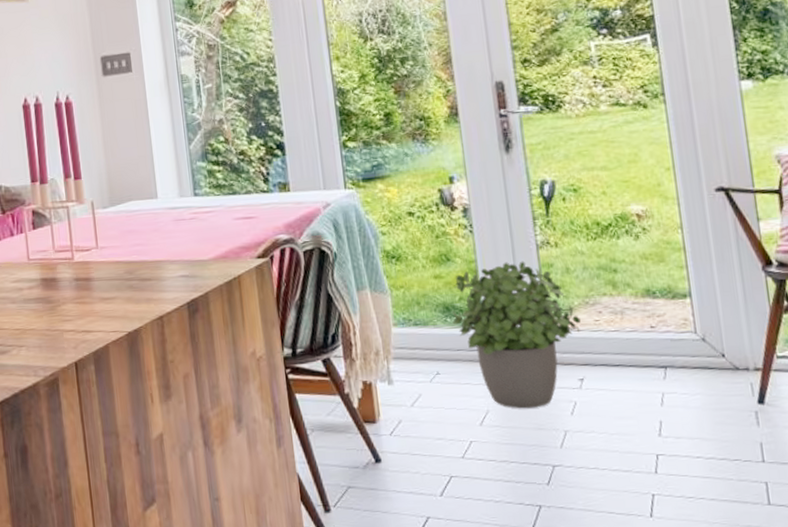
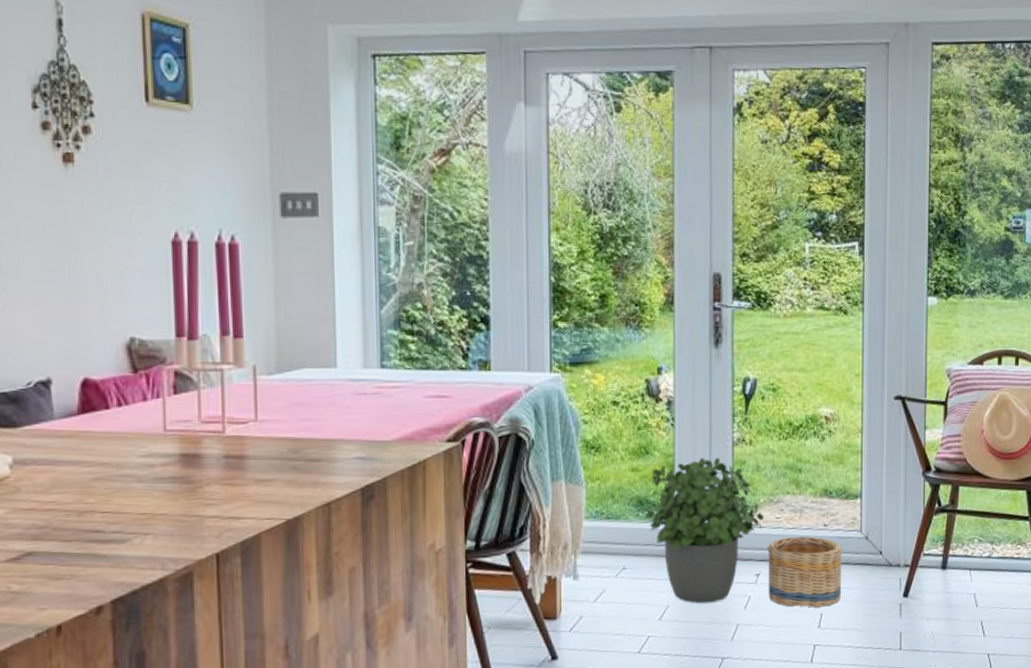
basket: none [588,339,683,415] -> present [767,536,843,608]

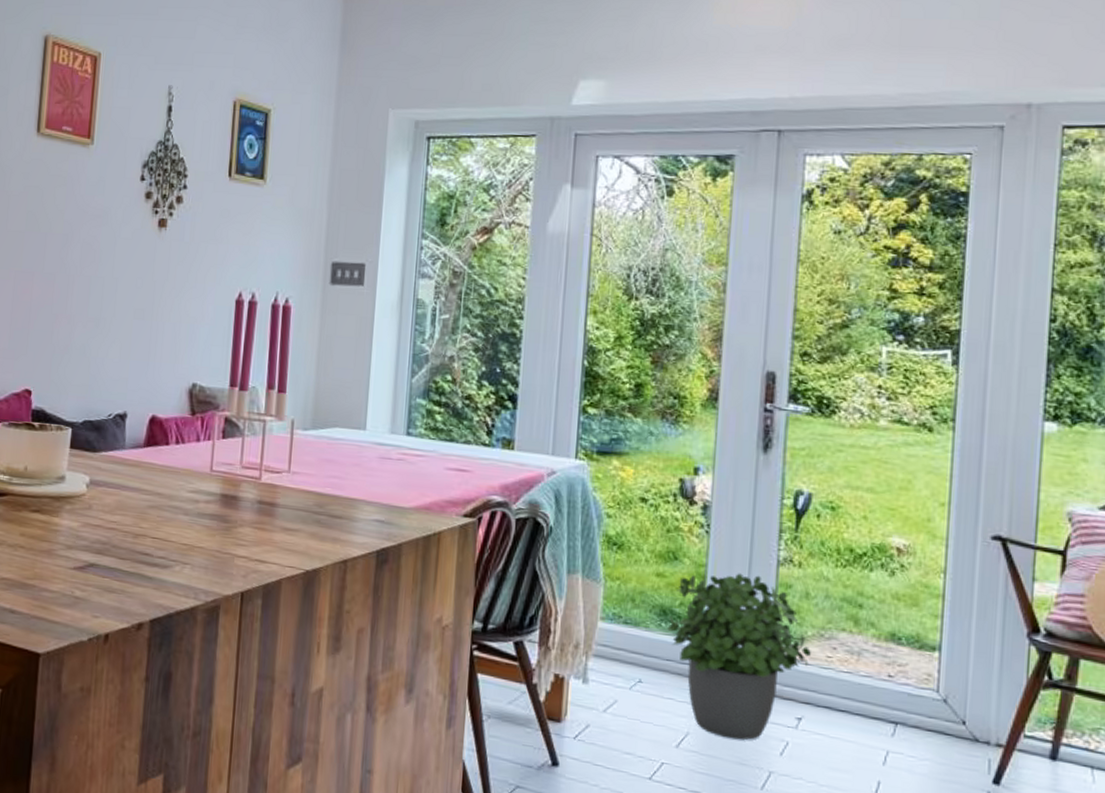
basket: present [767,536,843,608] -> none [811,681,913,774]

